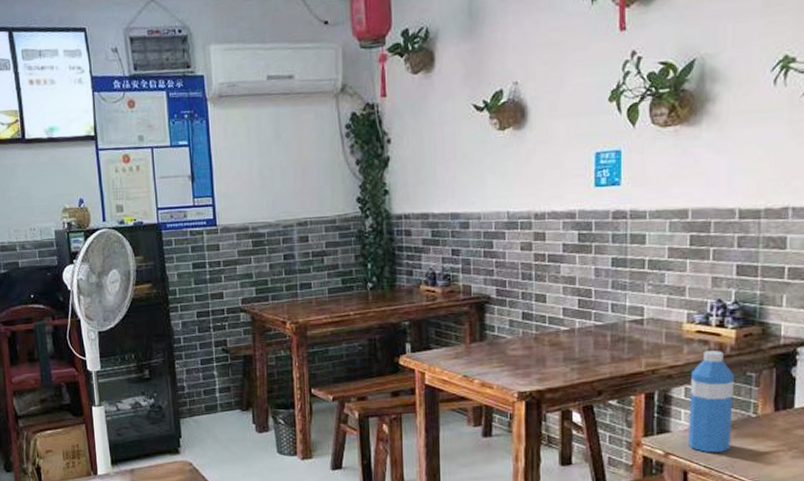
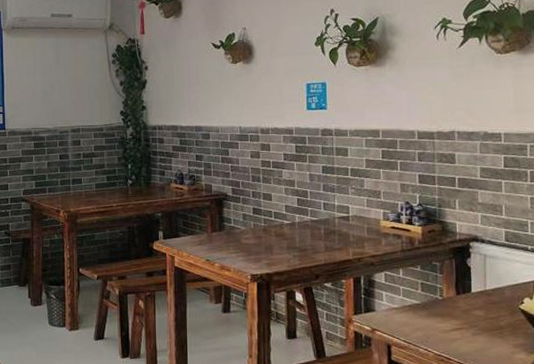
water bottle: present [689,351,734,452] -> none [388,244,424,329]

